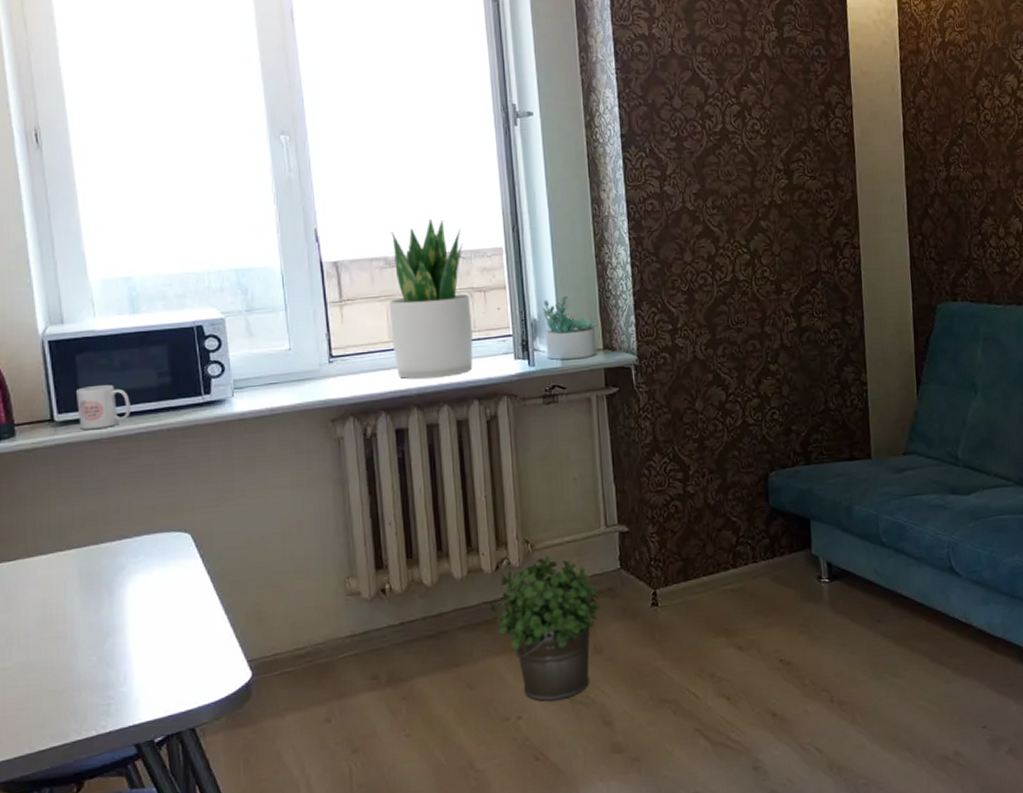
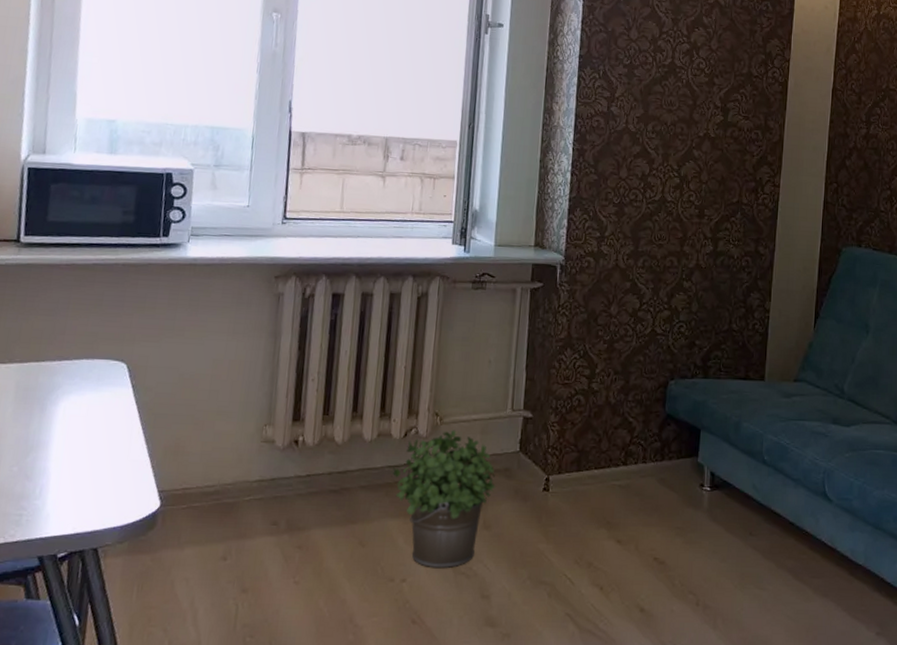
mug: present [75,385,131,429] -> none [42,214,94,255]
planter: present [388,218,473,380] -> none [342,106,422,252]
succulent plant: present [542,296,598,360] -> none [481,192,533,252]

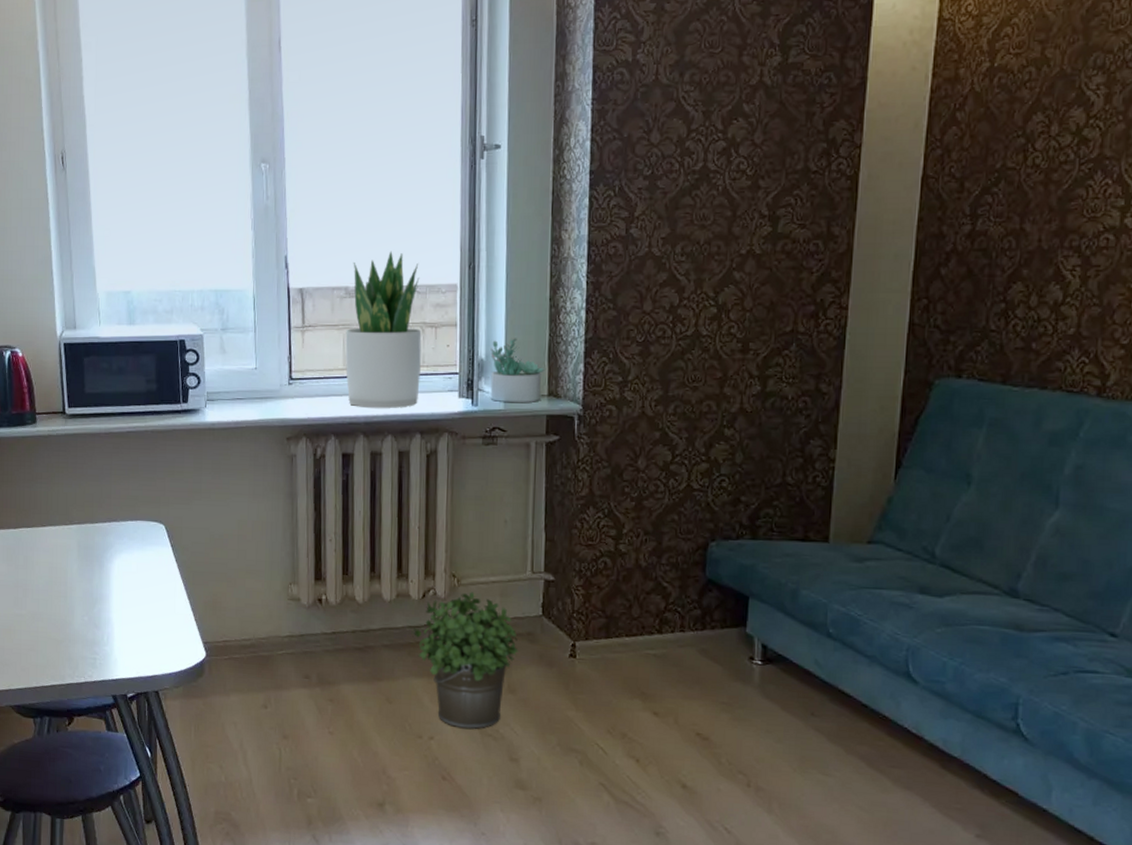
planter: none [342,106,422,252] -> present [345,251,422,409]
succulent plant: none [481,192,533,252] -> present [490,338,545,403]

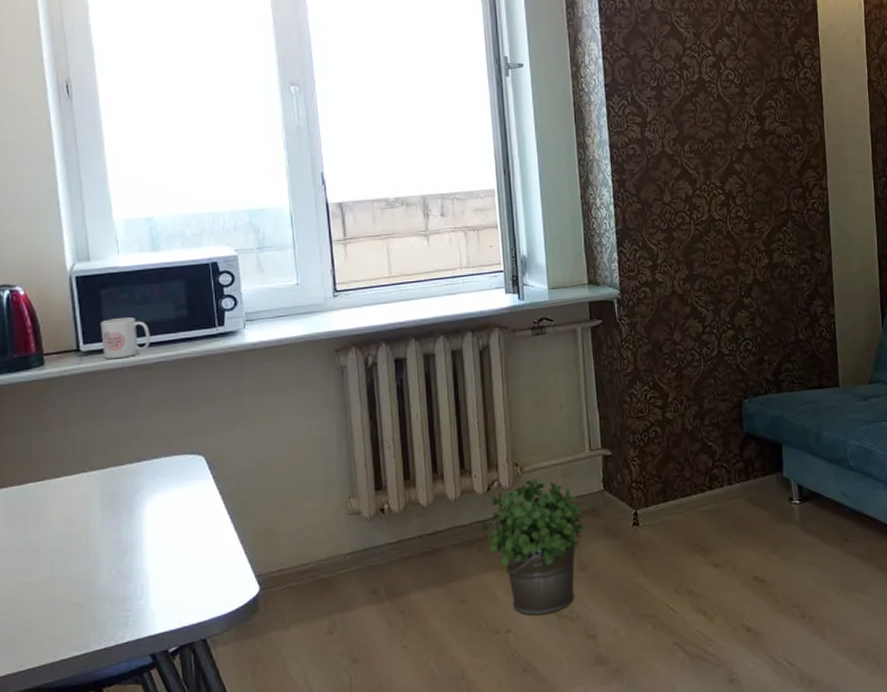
mug: none [82,386,124,424] -> present [100,317,150,359]
planter: present [345,251,422,409] -> none [389,162,467,313]
succulent plant: present [490,338,545,403] -> none [531,234,583,294]

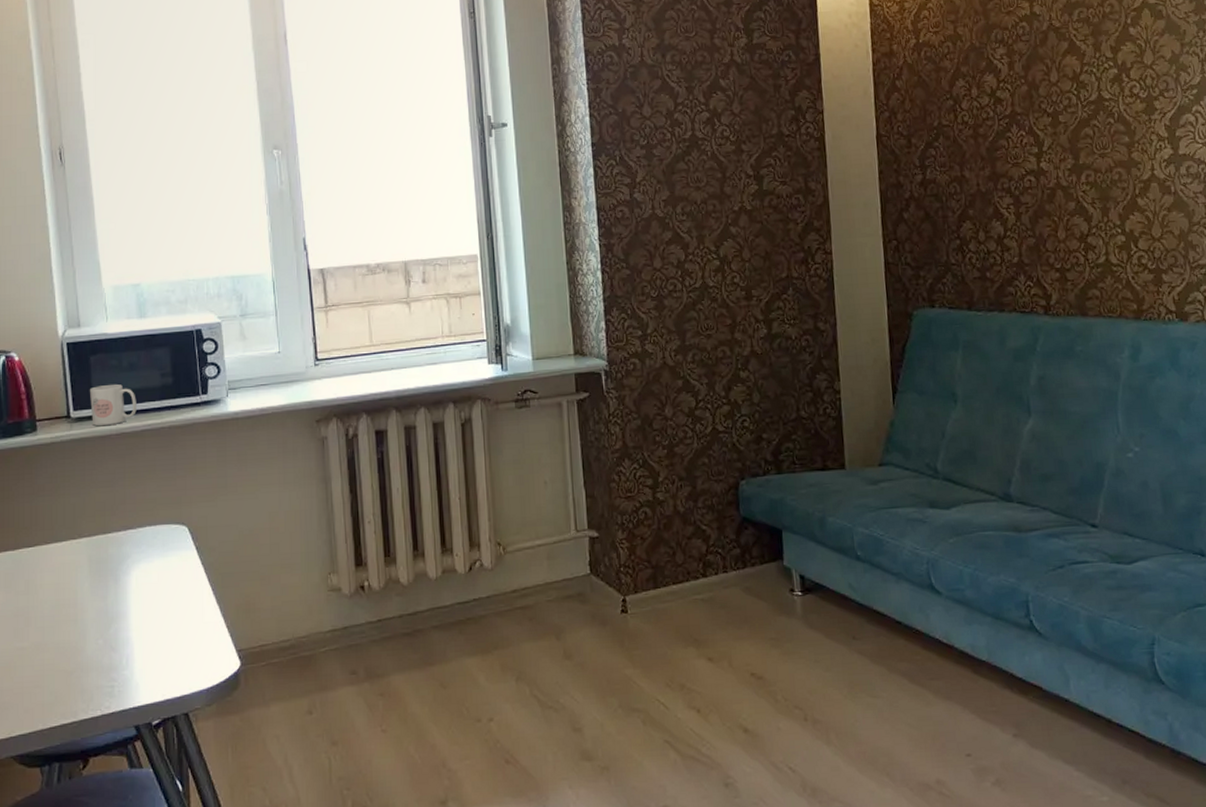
potted plant: present [480,477,585,615] -> none [462,558,571,705]

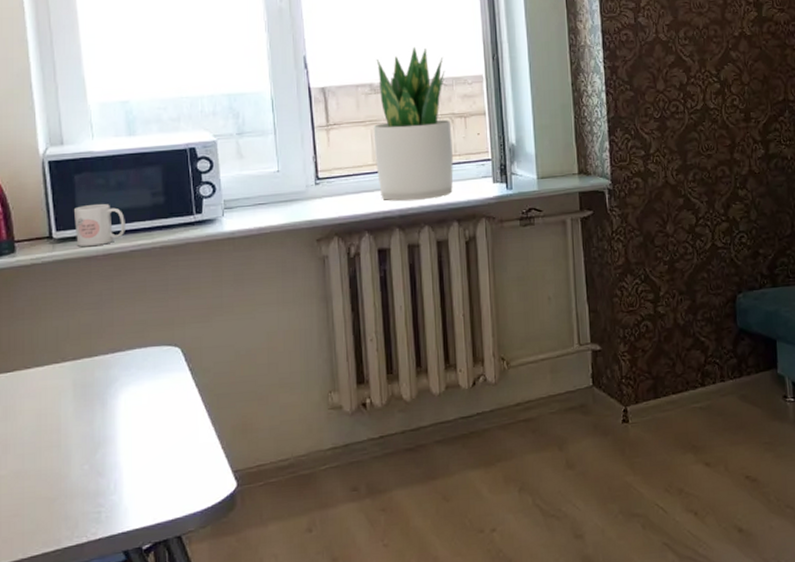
planter: none [370,227,449,383] -> present [373,47,454,202]

